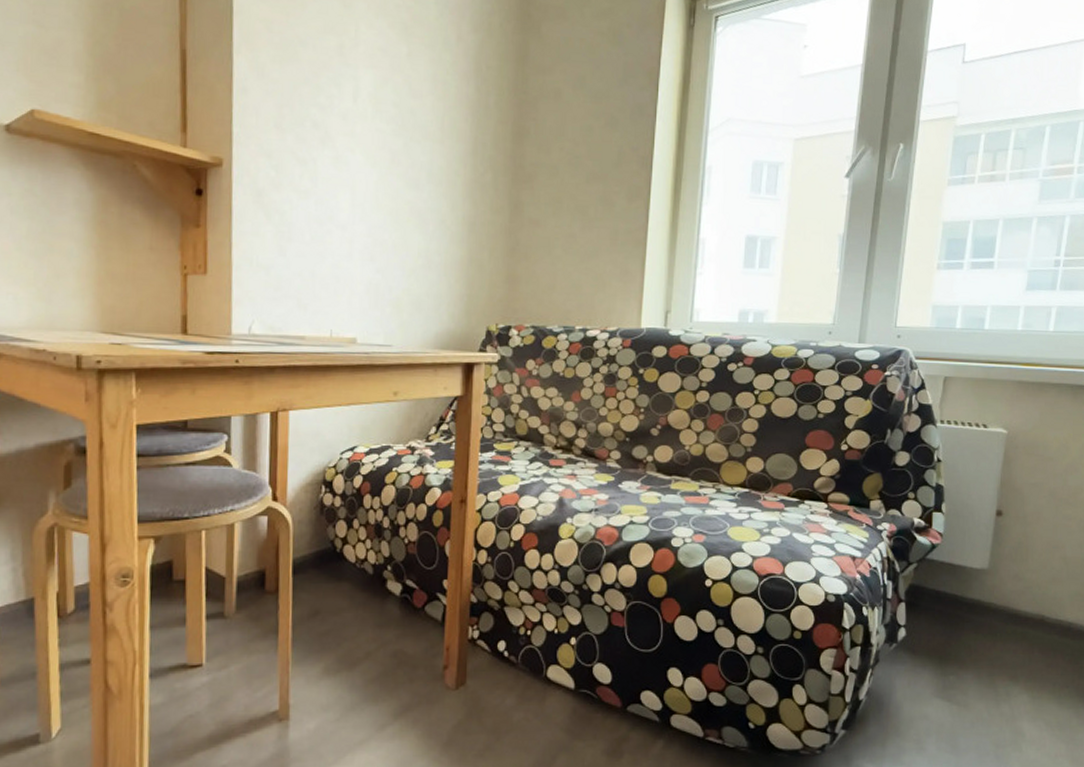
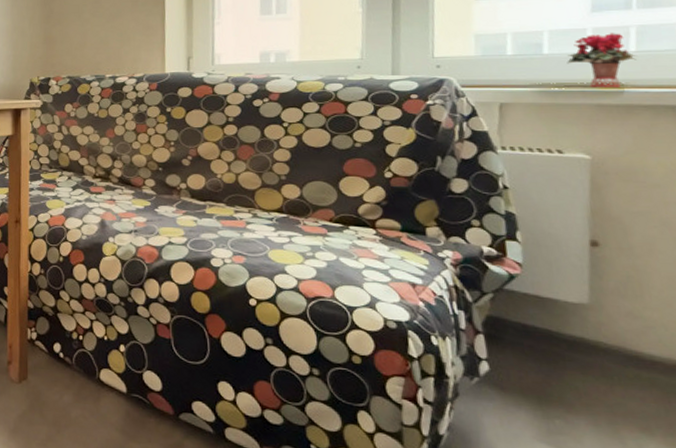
potted flower: none [996,312,1054,366] -> present [564,33,637,88]

